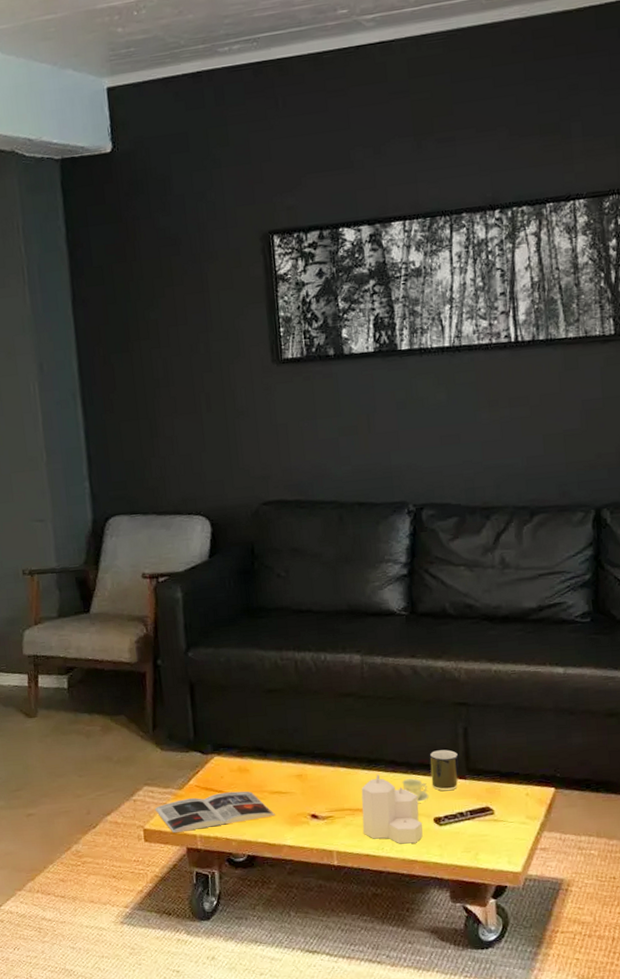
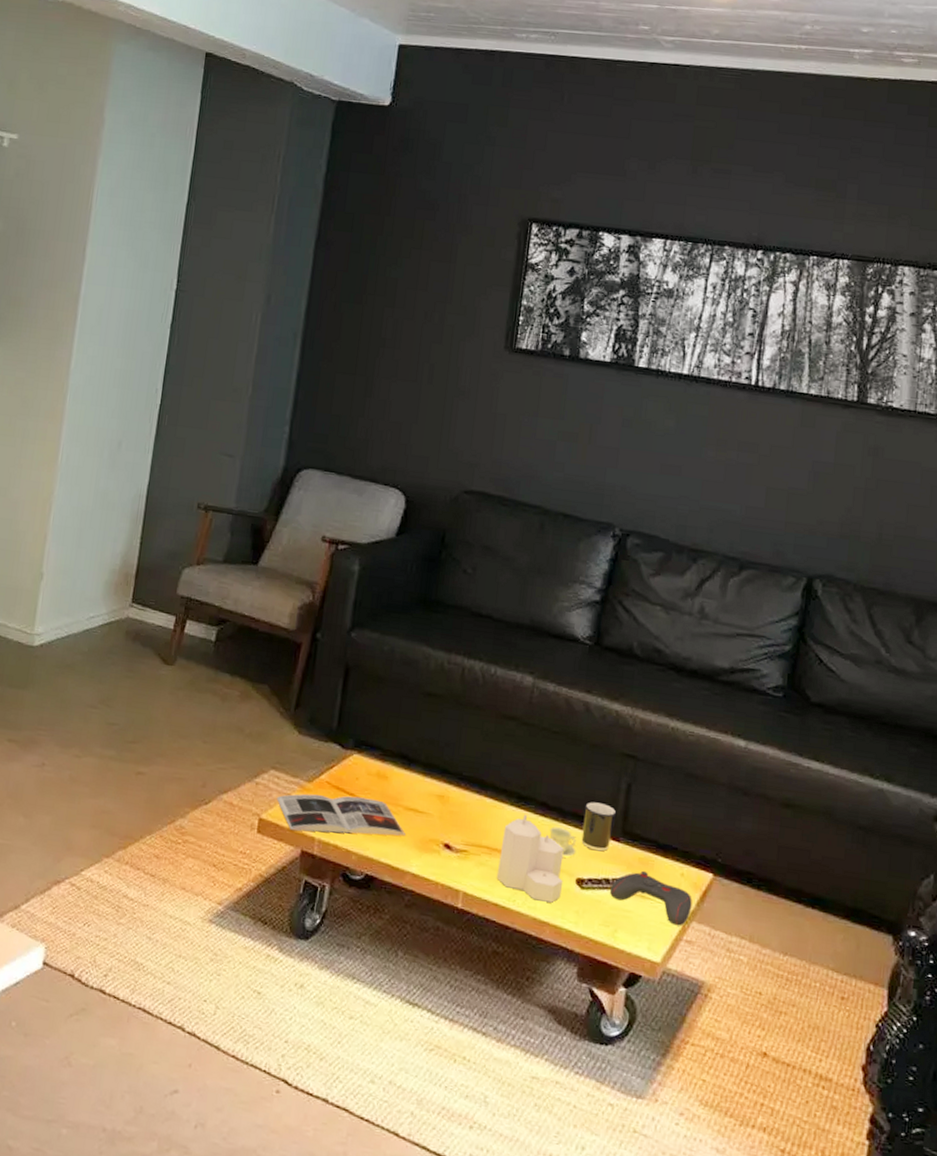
game controller: none [465,798,541,838] -> present [609,870,692,926]

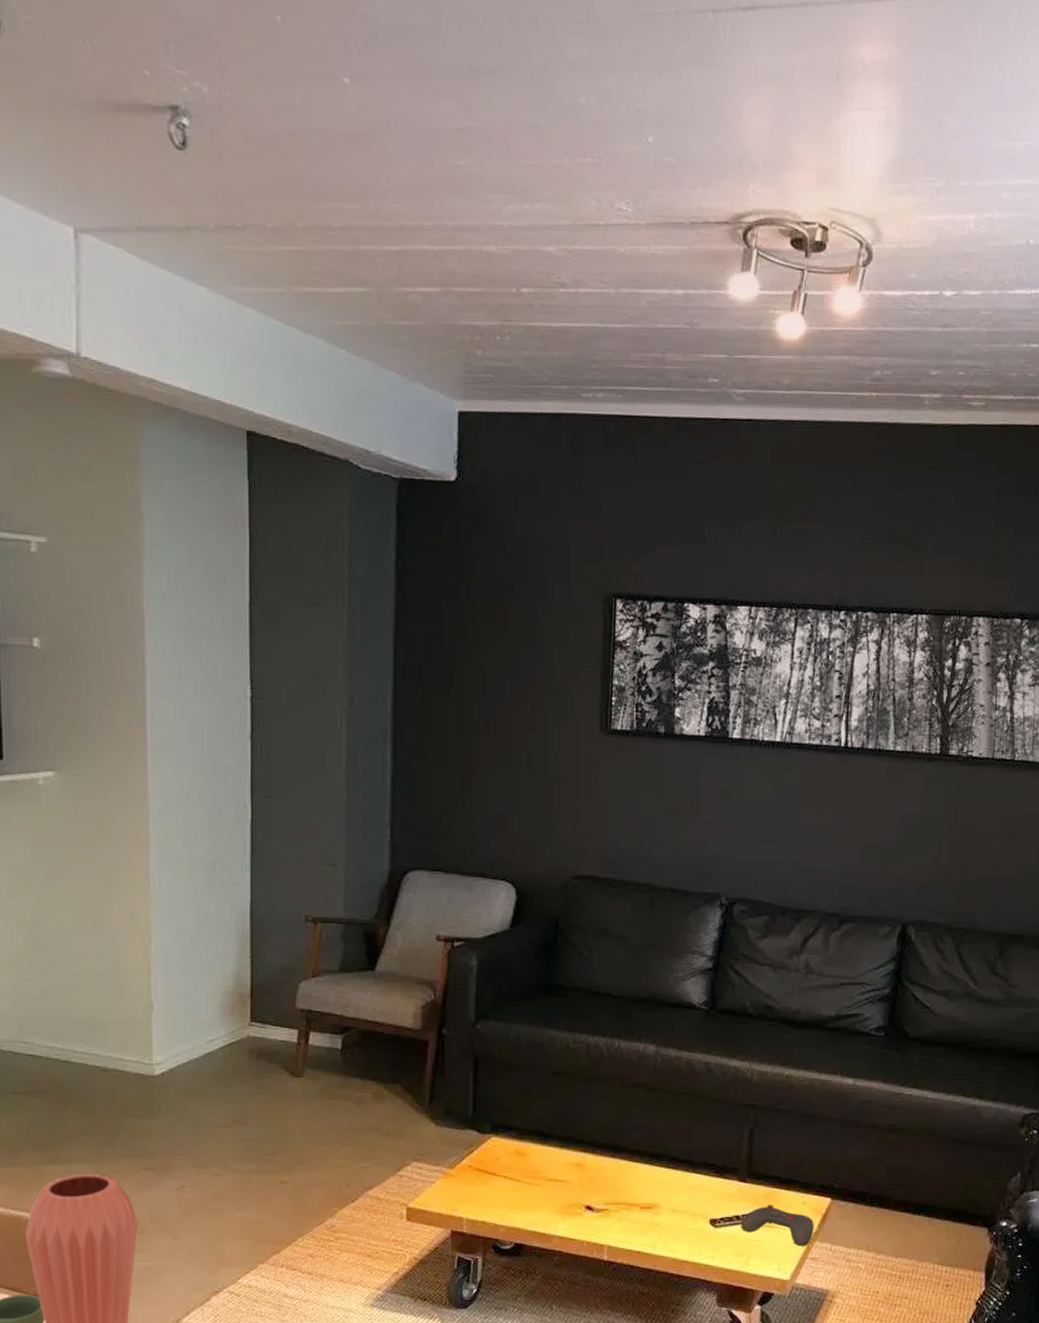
magazine: present [276,793,406,837] -> none [421,1175,549,1214]
candle: present [496,814,564,903] -> none [636,1170,698,1243]
cup and saucer: present [549,826,576,857] -> none [682,1177,708,1201]
mug: present [581,801,617,852] -> none [712,1151,742,1193]

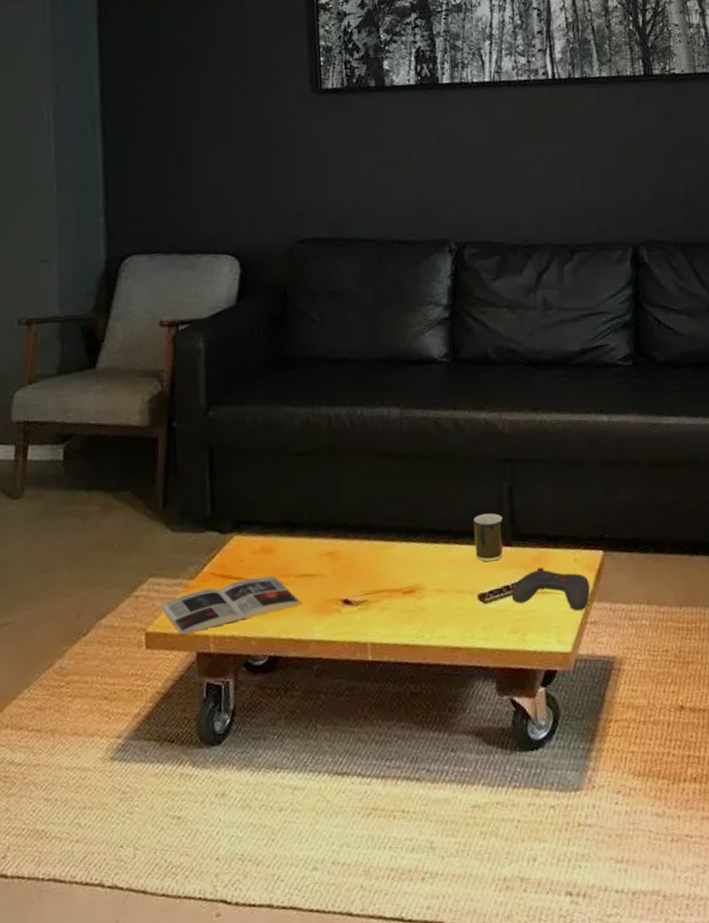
magazine: none [421,1175,549,1214] -> present [160,576,302,636]
mug: none [712,1151,742,1193] -> present [472,512,504,562]

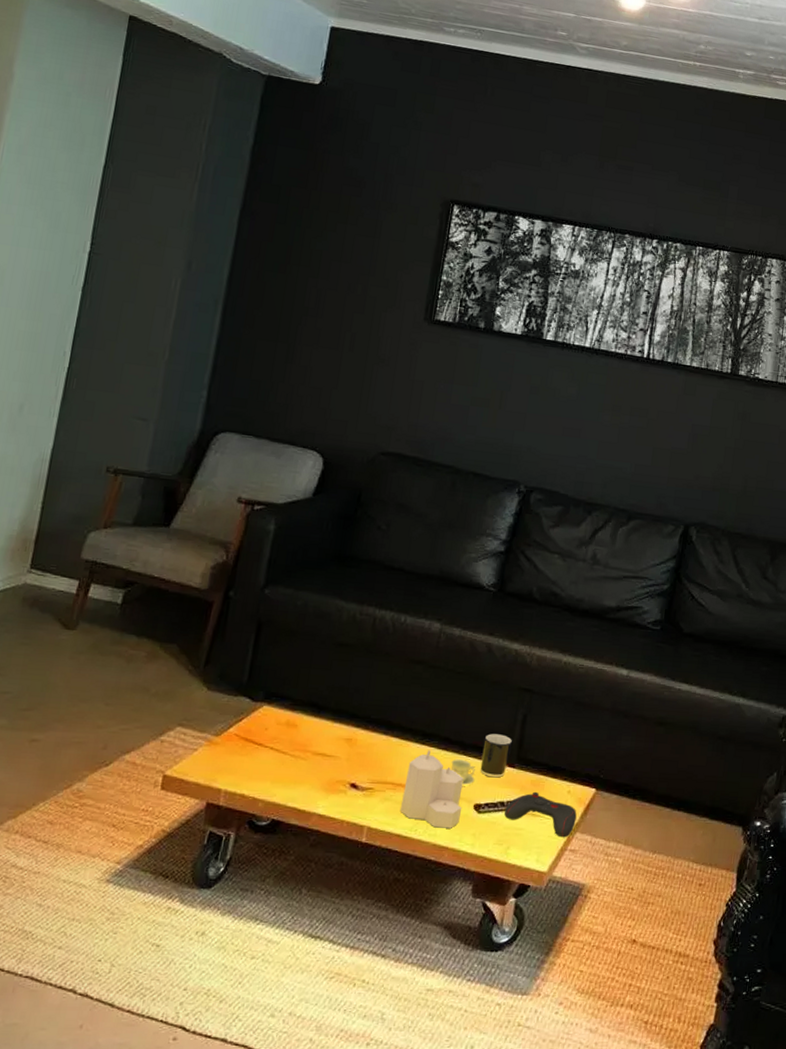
magazine: present [160,576,302,636] -> none [182,746,313,785]
candle: none [399,546,467,629] -> present [399,750,464,829]
cup and saucer: none [444,548,473,576] -> present [450,759,475,785]

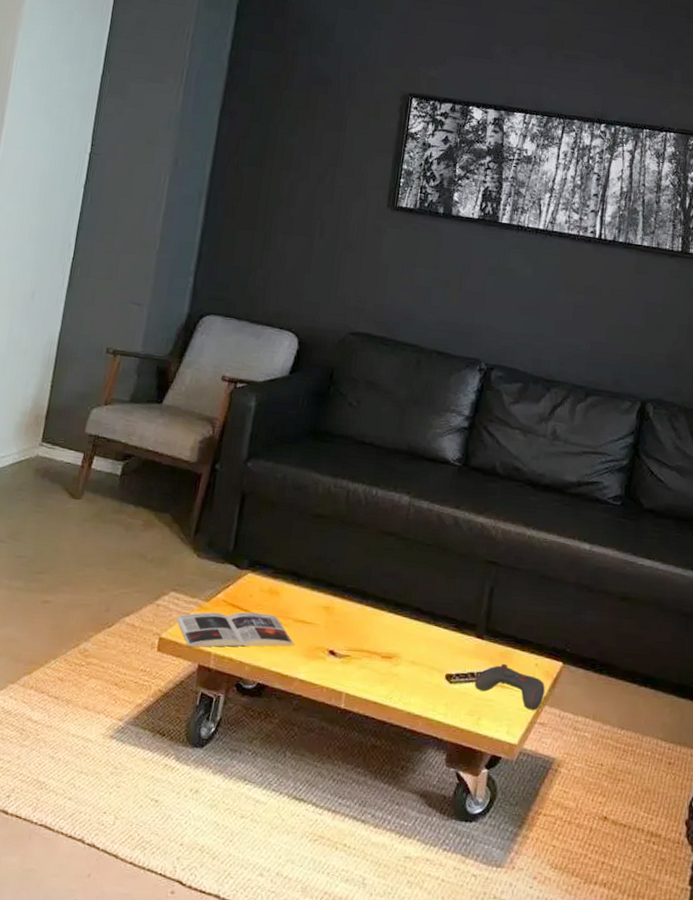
magazine: none [182,746,313,785] -> present [175,612,295,647]
candle: present [399,750,464,829] -> none [375,619,435,698]
cup and saucer: present [450,759,475,785] -> none [422,629,446,655]
mug: present [480,733,513,778] -> none [450,605,481,649]

